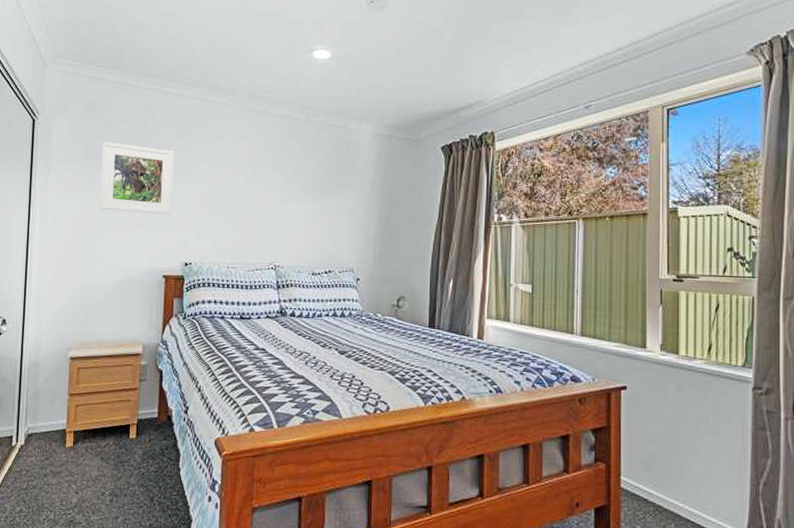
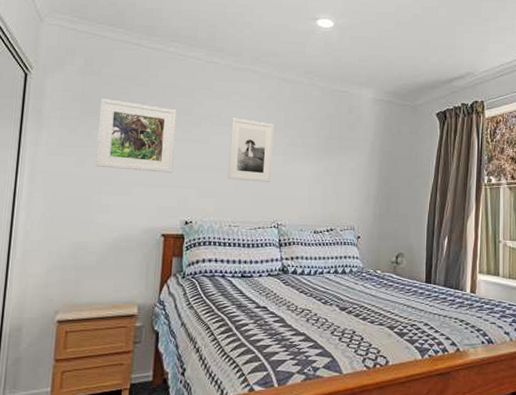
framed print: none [225,157,270,223] -> present [227,118,274,182]

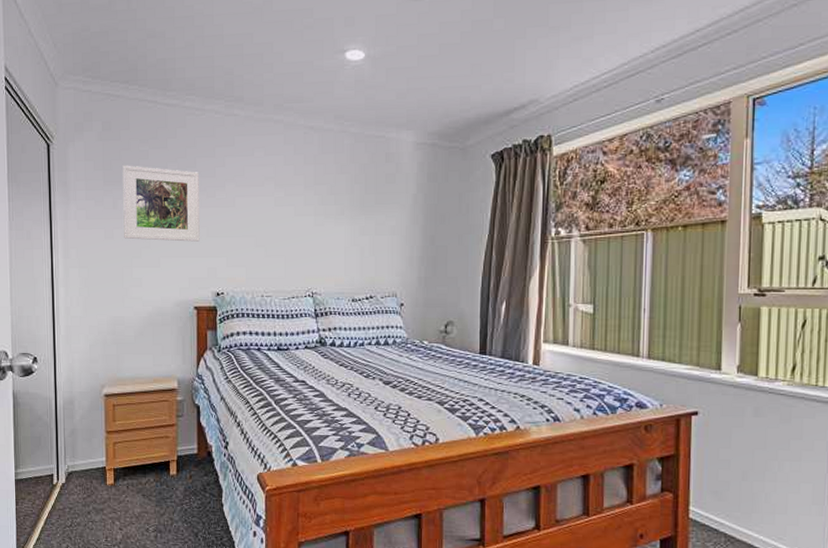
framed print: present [227,118,274,182] -> none [256,176,303,247]

